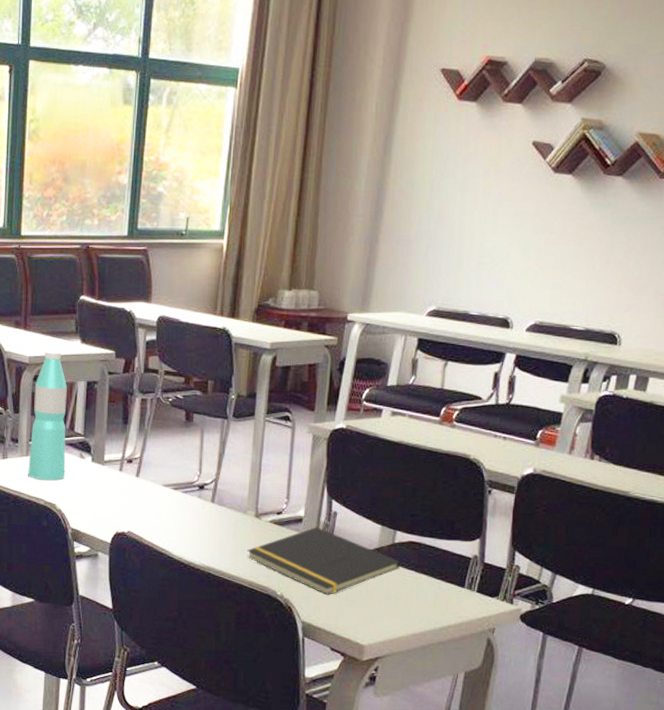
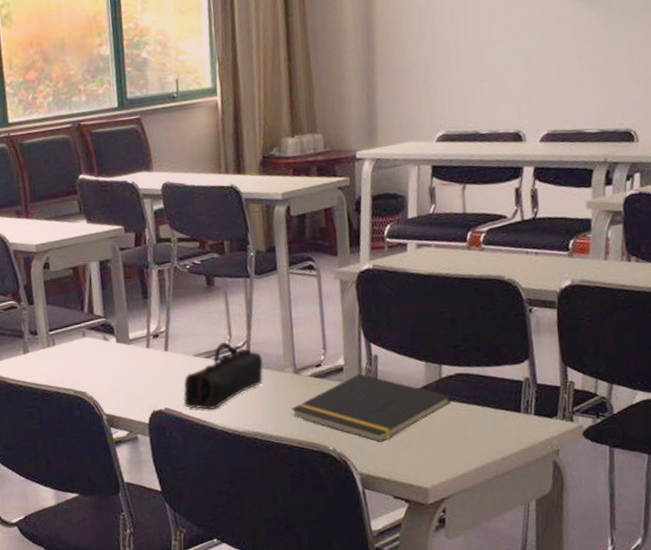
water bottle: present [28,350,67,481] -> none [45,234,92,370]
pencil case: none [146,476,228,540] -> present [183,341,264,410]

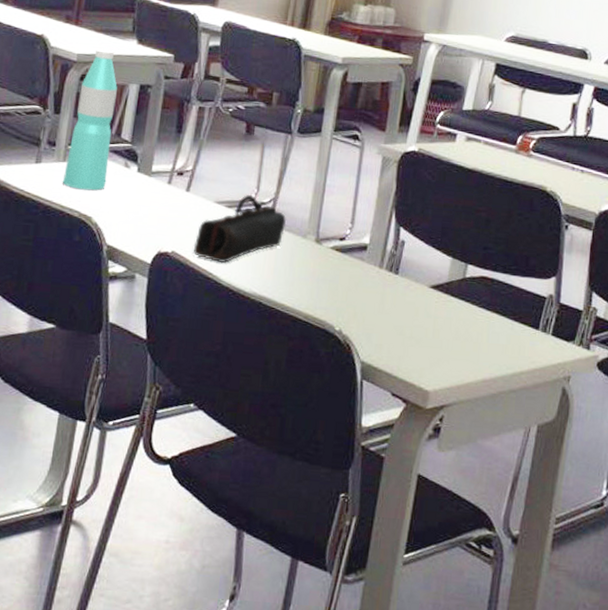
water bottle: none [45,234,92,370] -> present [63,48,117,191]
notepad: present [291,373,451,442] -> none [304,256,471,333]

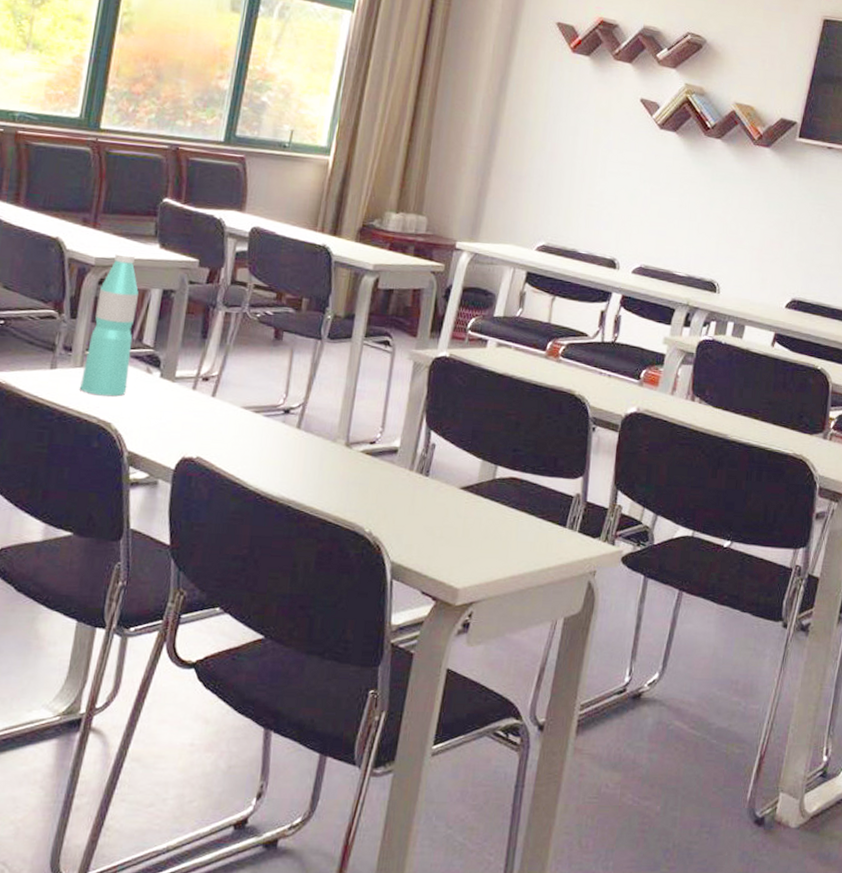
pencil case: present [193,194,287,264] -> none [219,399,316,468]

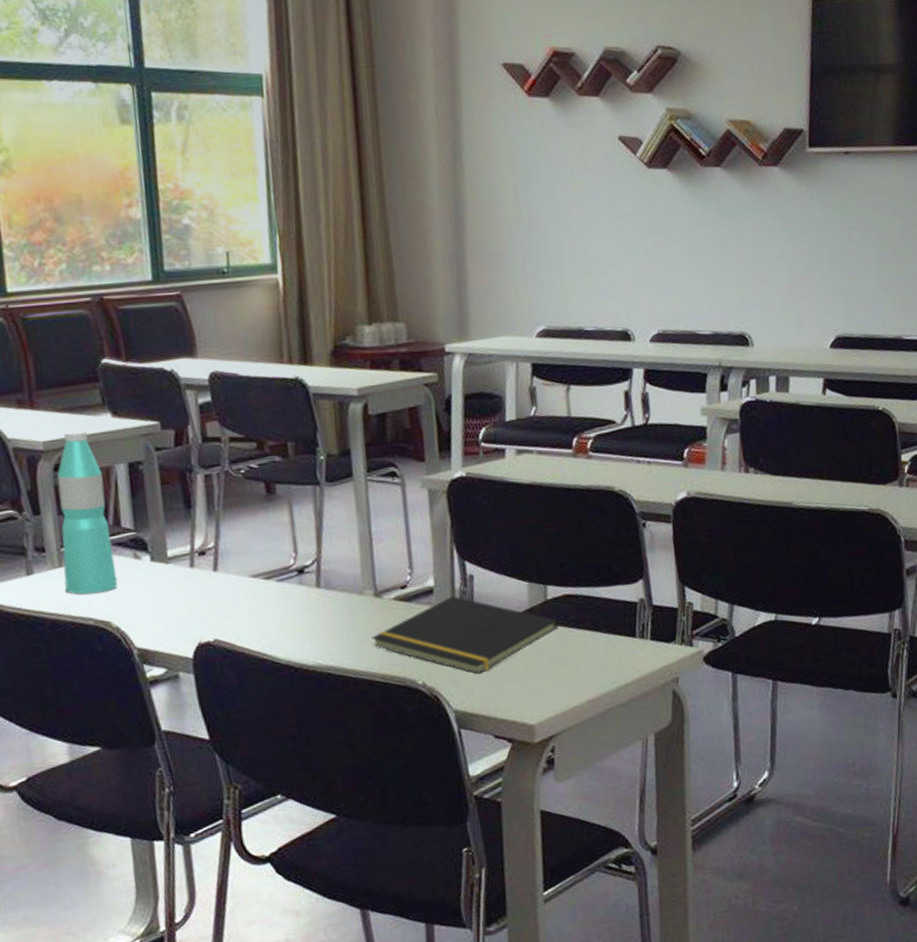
notepad: none [333,458,500,533] -> present [372,595,559,674]

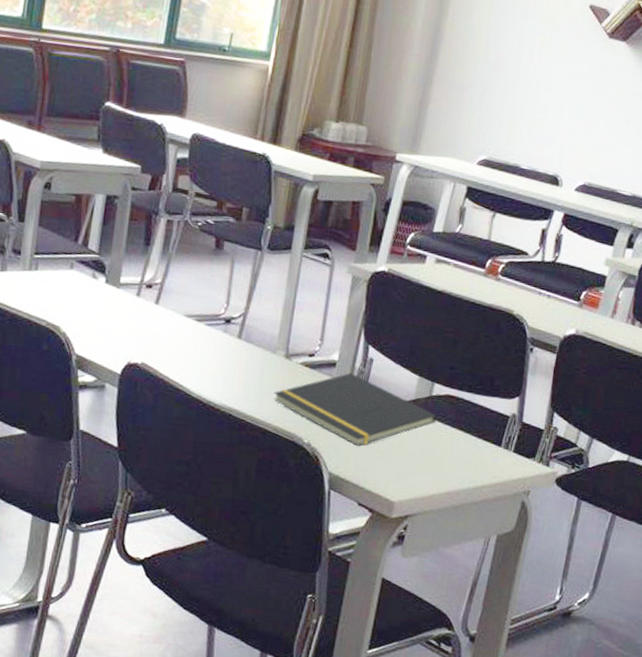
water bottle: present [56,429,118,594] -> none [29,155,83,301]

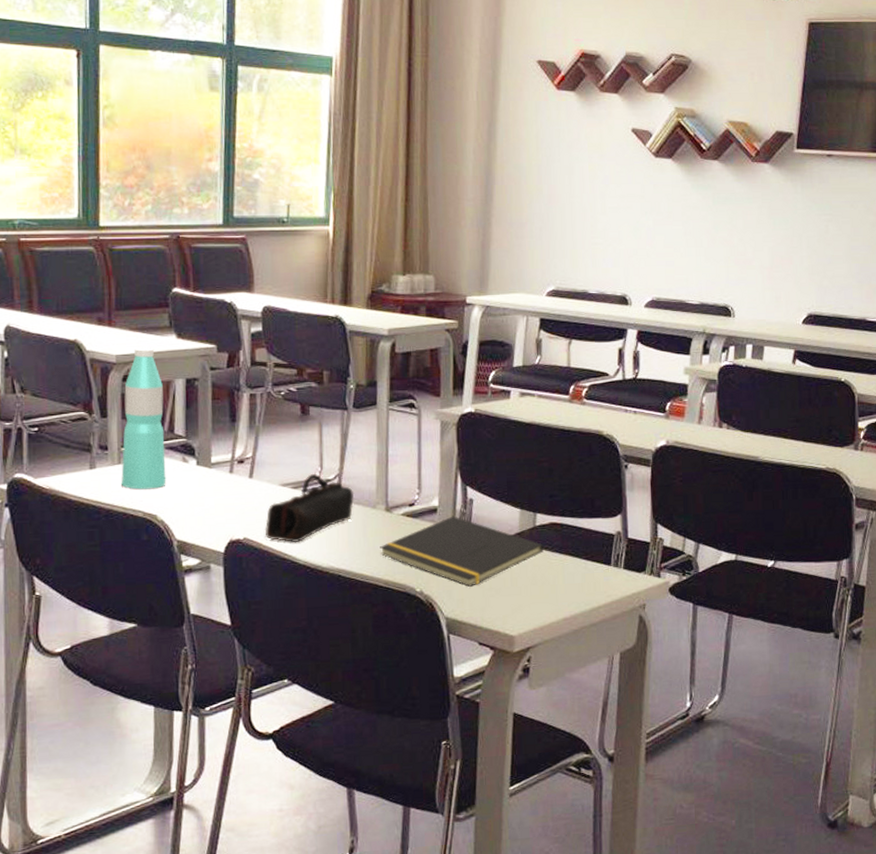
water bottle: none [29,155,83,301] -> present [121,347,167,490]
pencil case: none [163,308,257,376] -> present [264,473,355,543]

